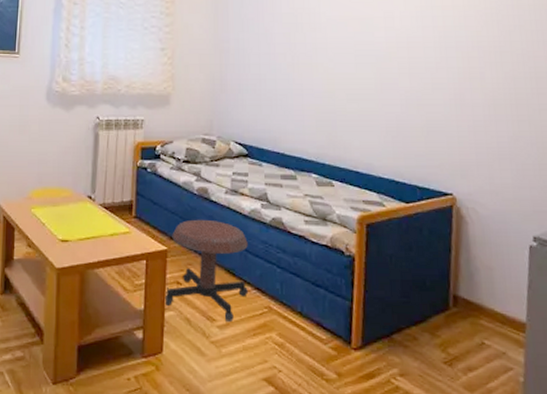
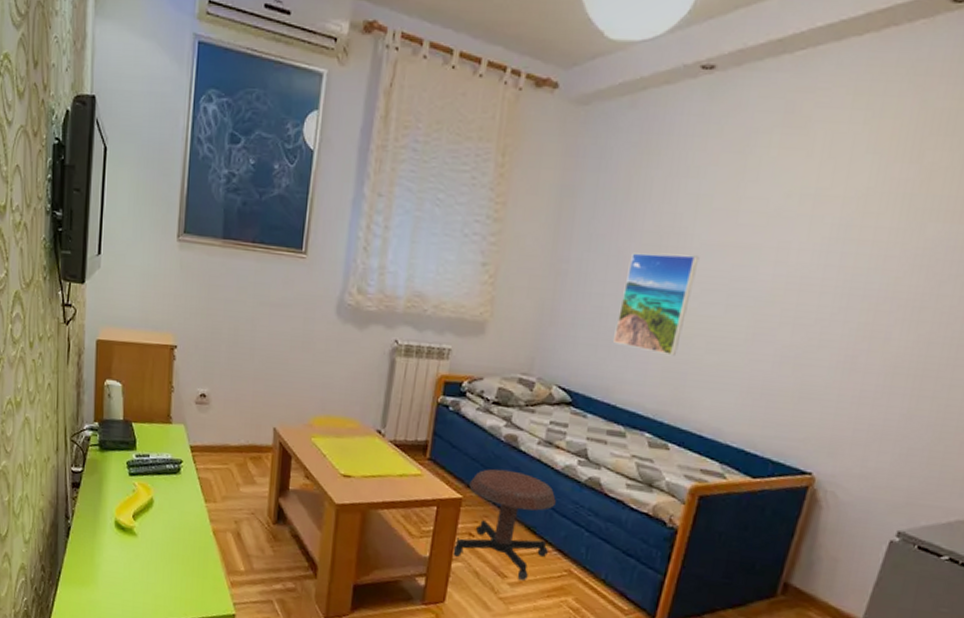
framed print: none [273,28,328,108] -> present [613,252,700,356]

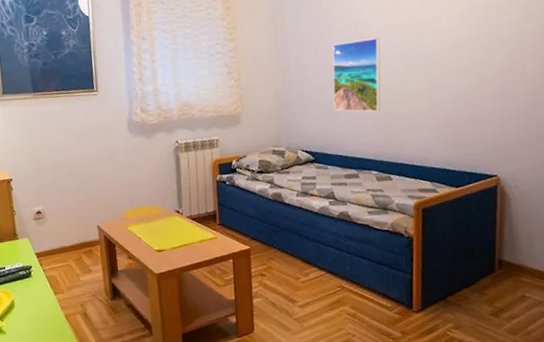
stool: present [453,469,556,580] -> none [251,219,324,301]

